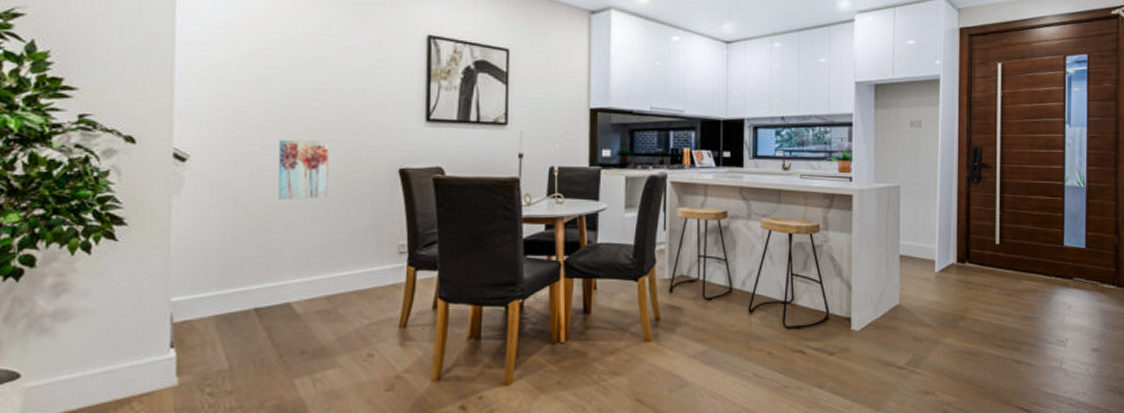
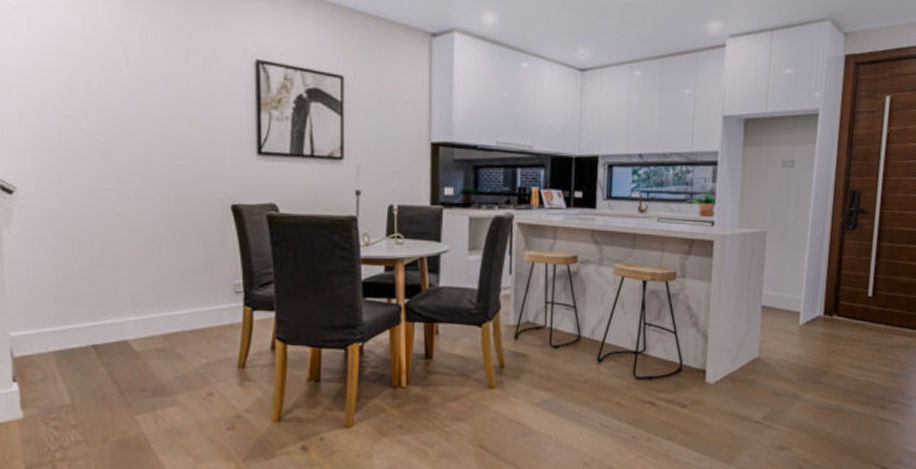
wall art: present [278,139,329,199] -> none [106,171,159,235]

